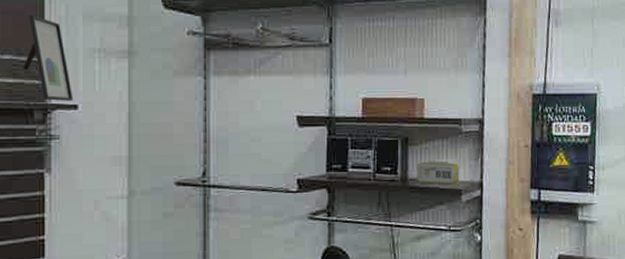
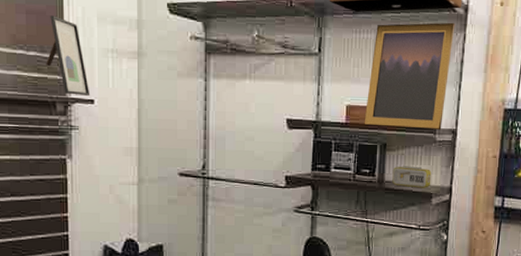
picture frame: none [382,6,475,121] -> present [364,22,455,131]

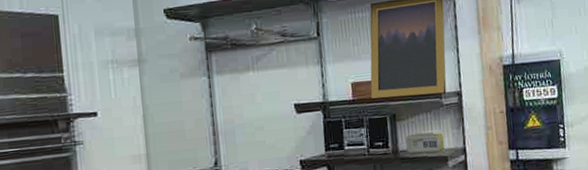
picture frame: present [46,15,91,97] -> none [44,35,93,111]

